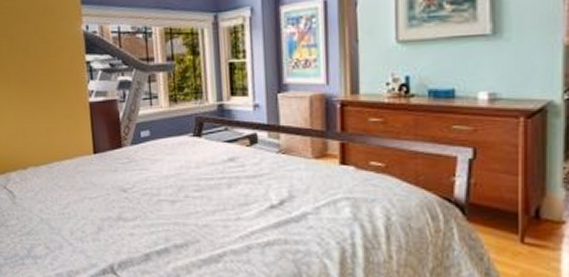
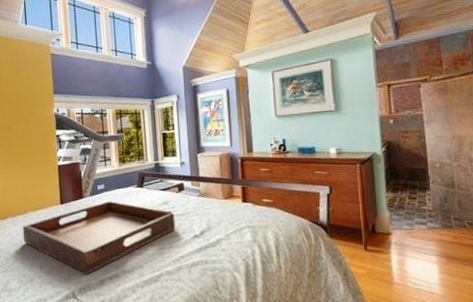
serving tray: none [47,152,245,245] -> present [22,200,176,274]

